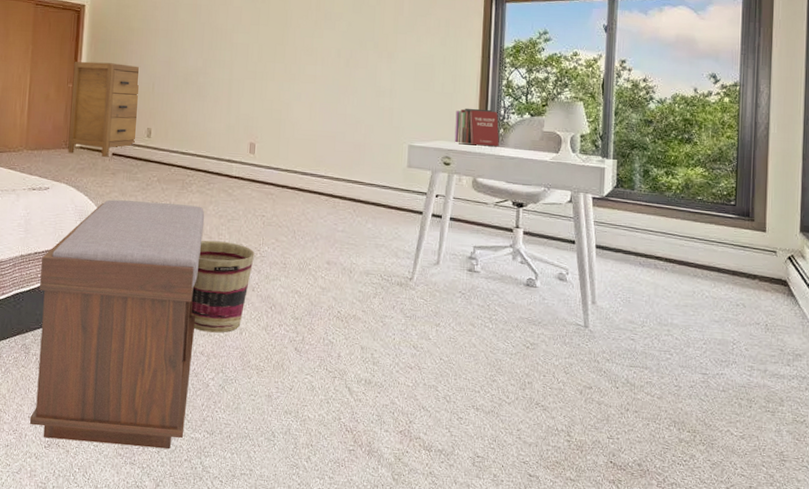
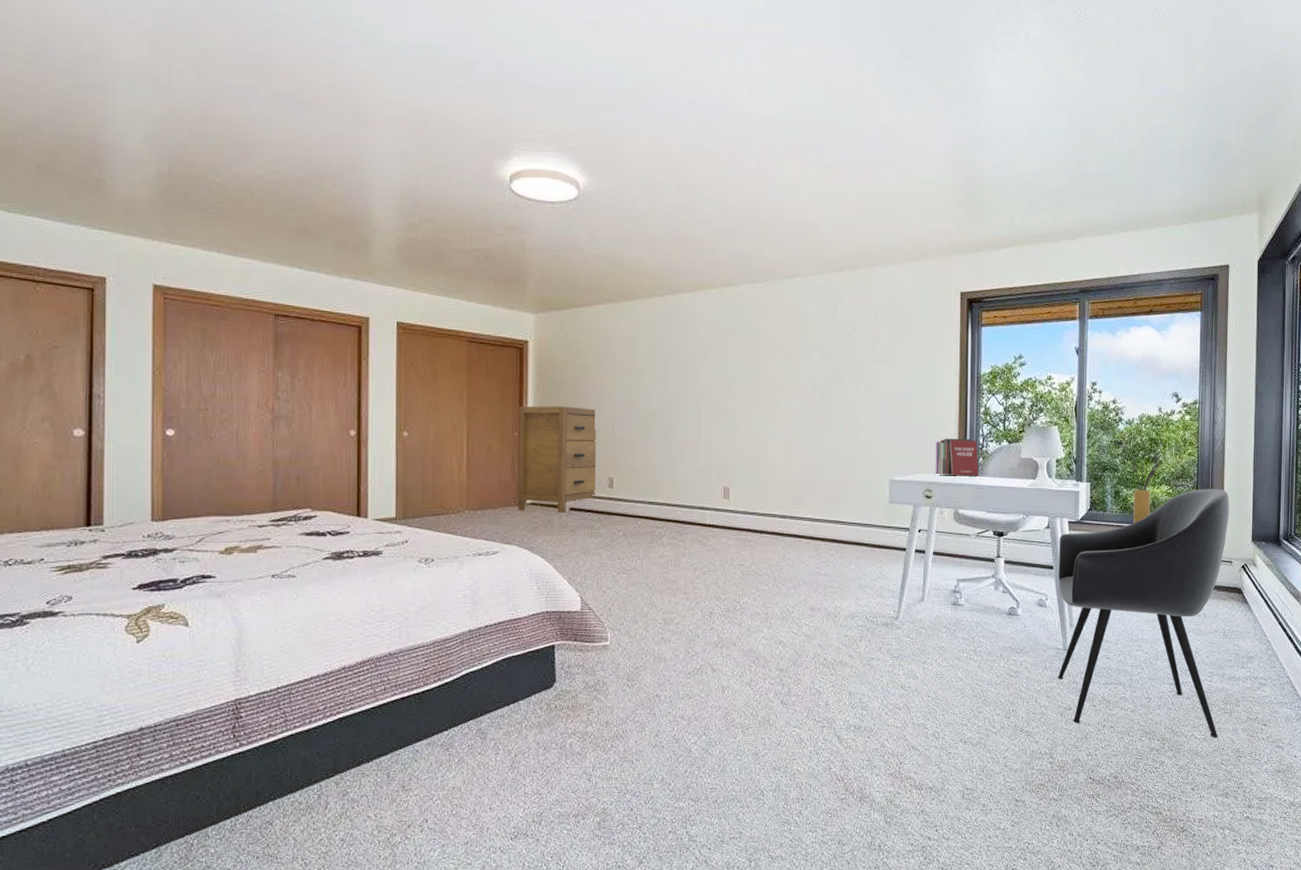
bench: present [29,199,205,450] -> none [491,559,678,829]
basket: present [191,240,255,333] -> none [668,595,734,694]
armchair: none [577,173,774,437] -> present [1057,489,1230,738]
vase: none [663,135,701,205] -> present [1131,455,1165,524]

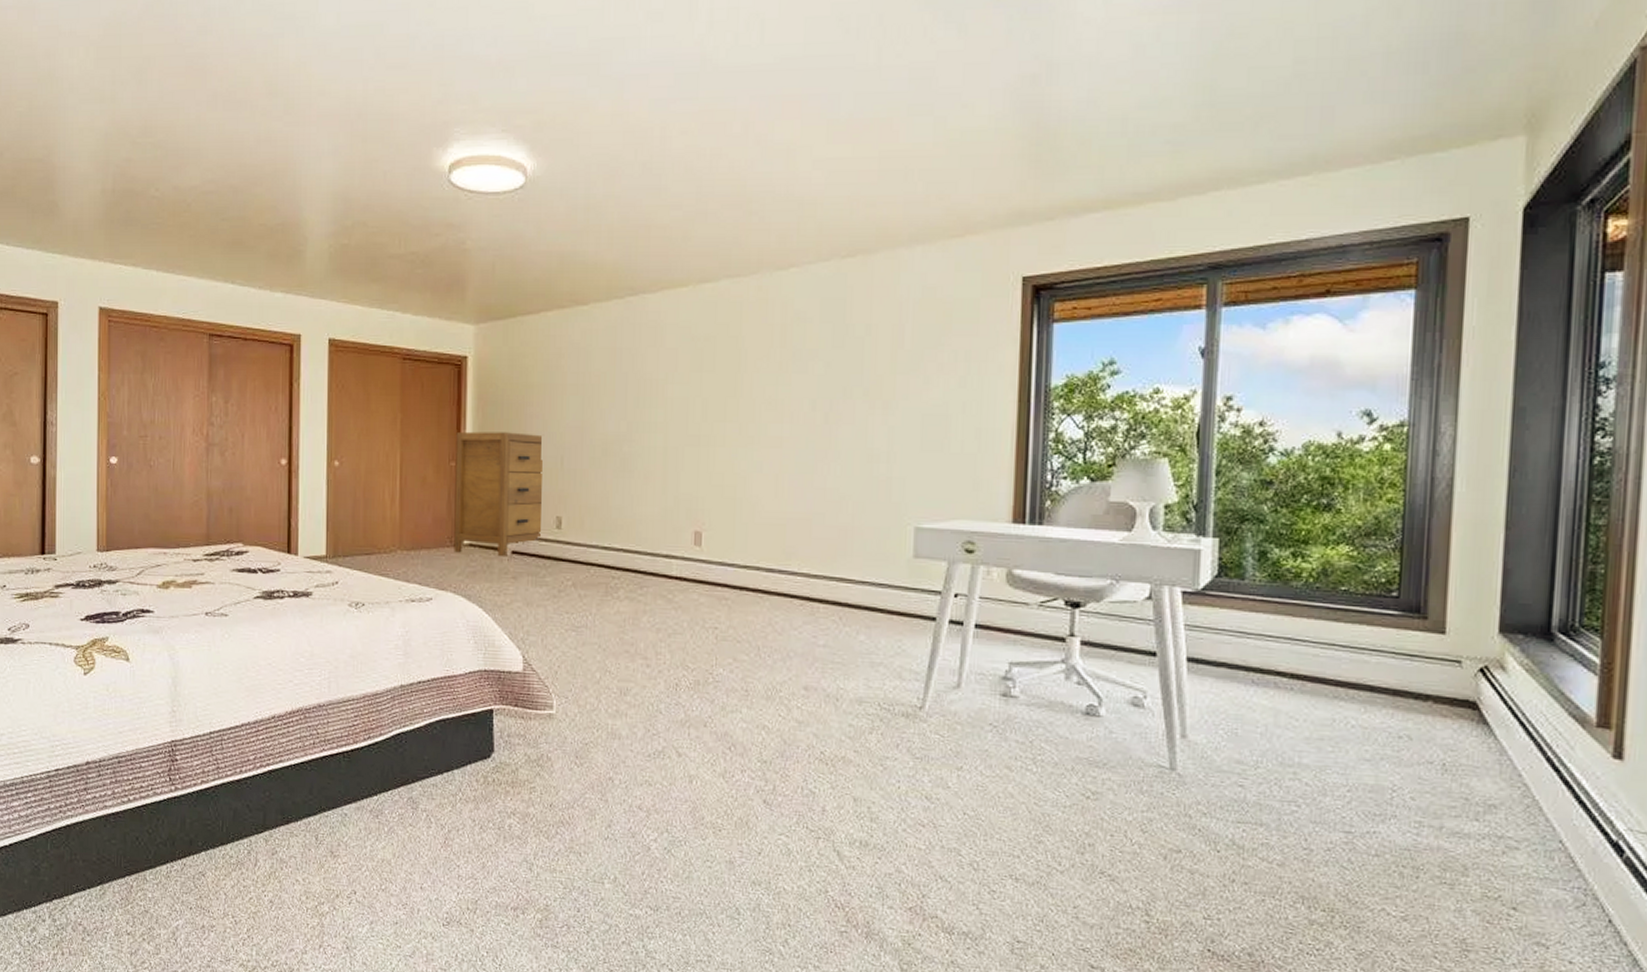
books: present [935,438,979,477] -> none [980,473,1045,526]
armchair: present [1057,489,1230,738] -> none [1159,551,1460,919]
vase: present [1131,455,1165,524] -> none [1288,500,1347,599]

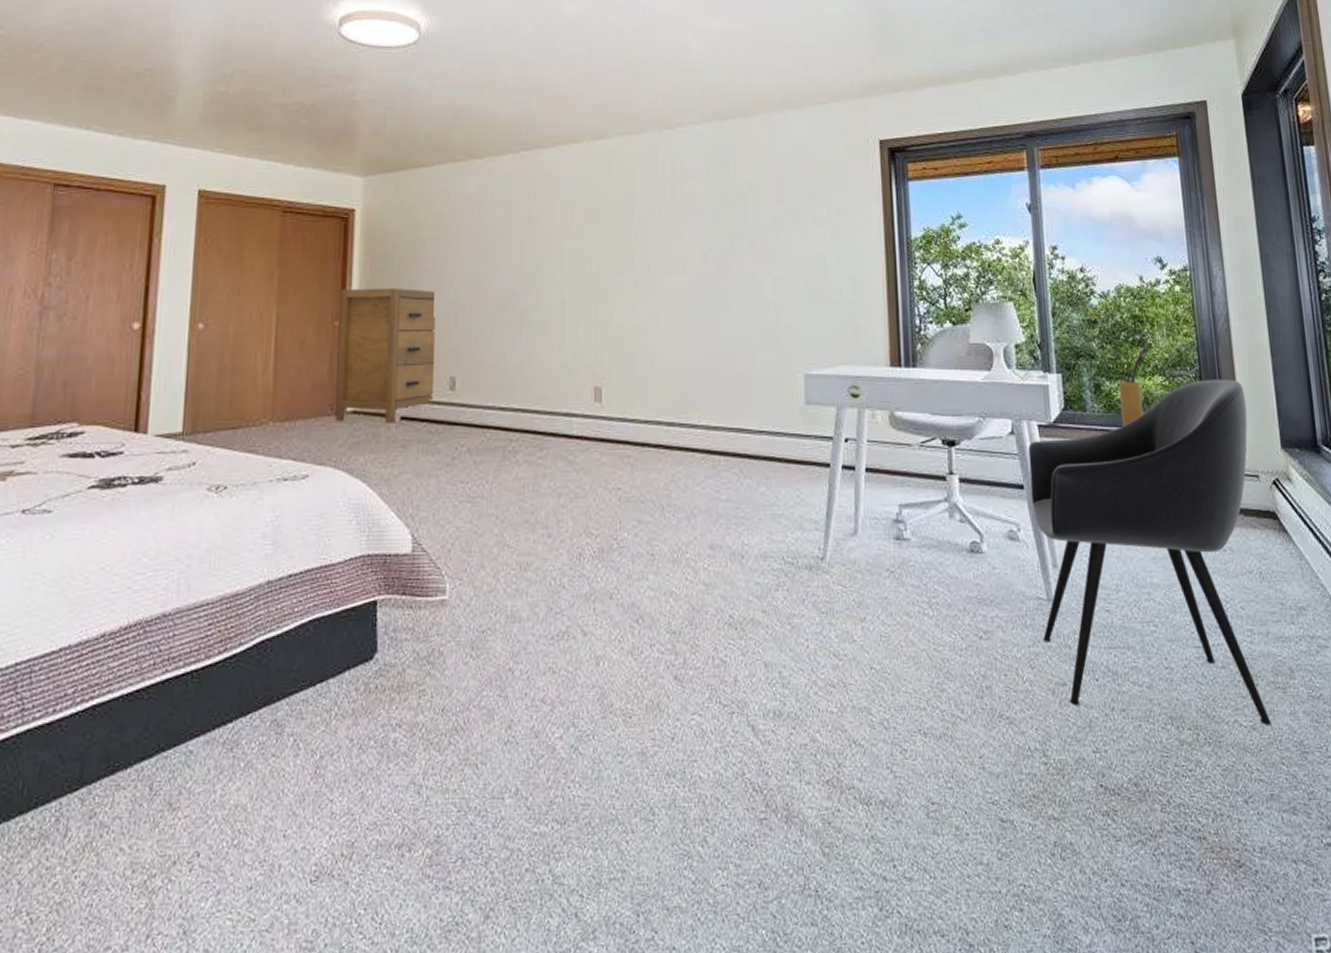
armchair: none [1159,551,1460,919] -> present [1028,379,1272,726]
vase: none [1288,500,1347,599] -> present [1112,337,1155,427]

